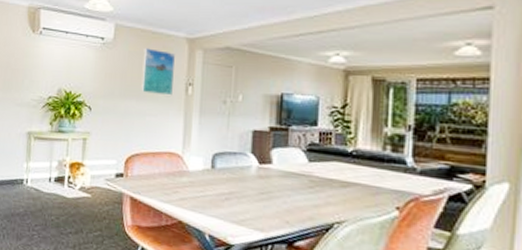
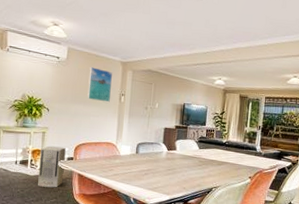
air purifier: none [77,157,114,216] -> present [38,146,66,188]

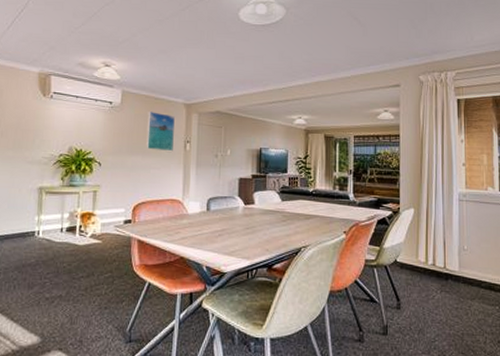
air purifier: present [38,146,66,188] -> none [88,207,122,259]

